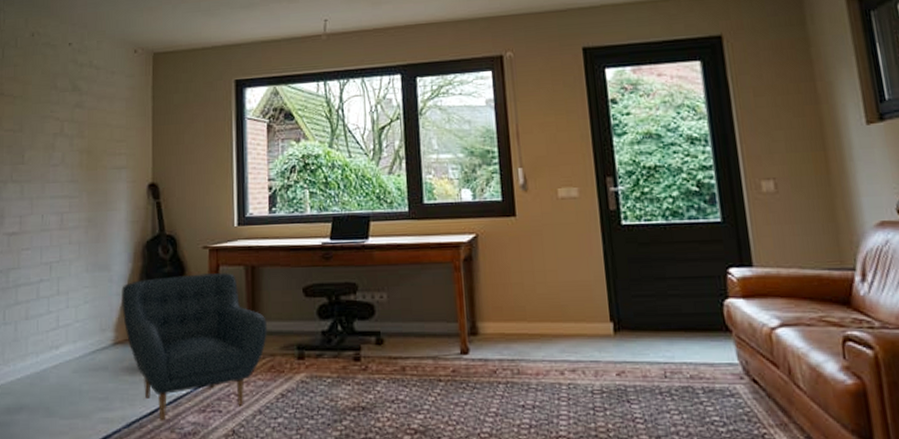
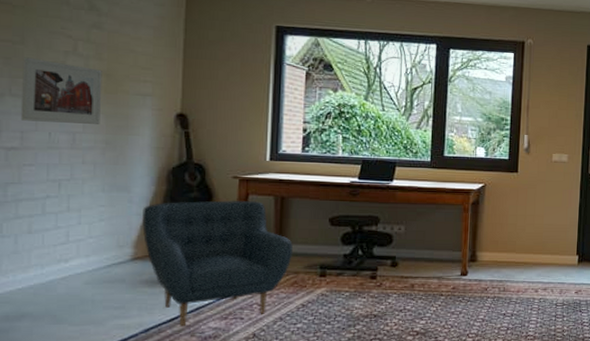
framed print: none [19,143,84,206] -> present [20,57,102,125]

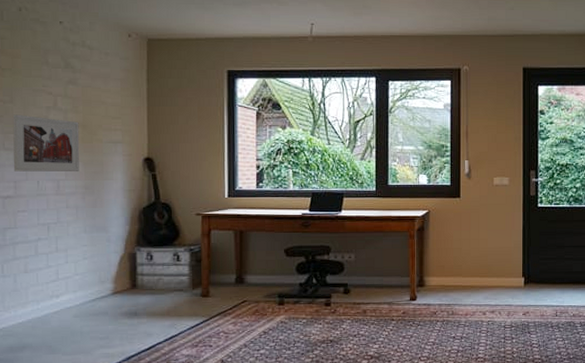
armchair: present [142,200,293,327] -> none [119,235,253,355]

